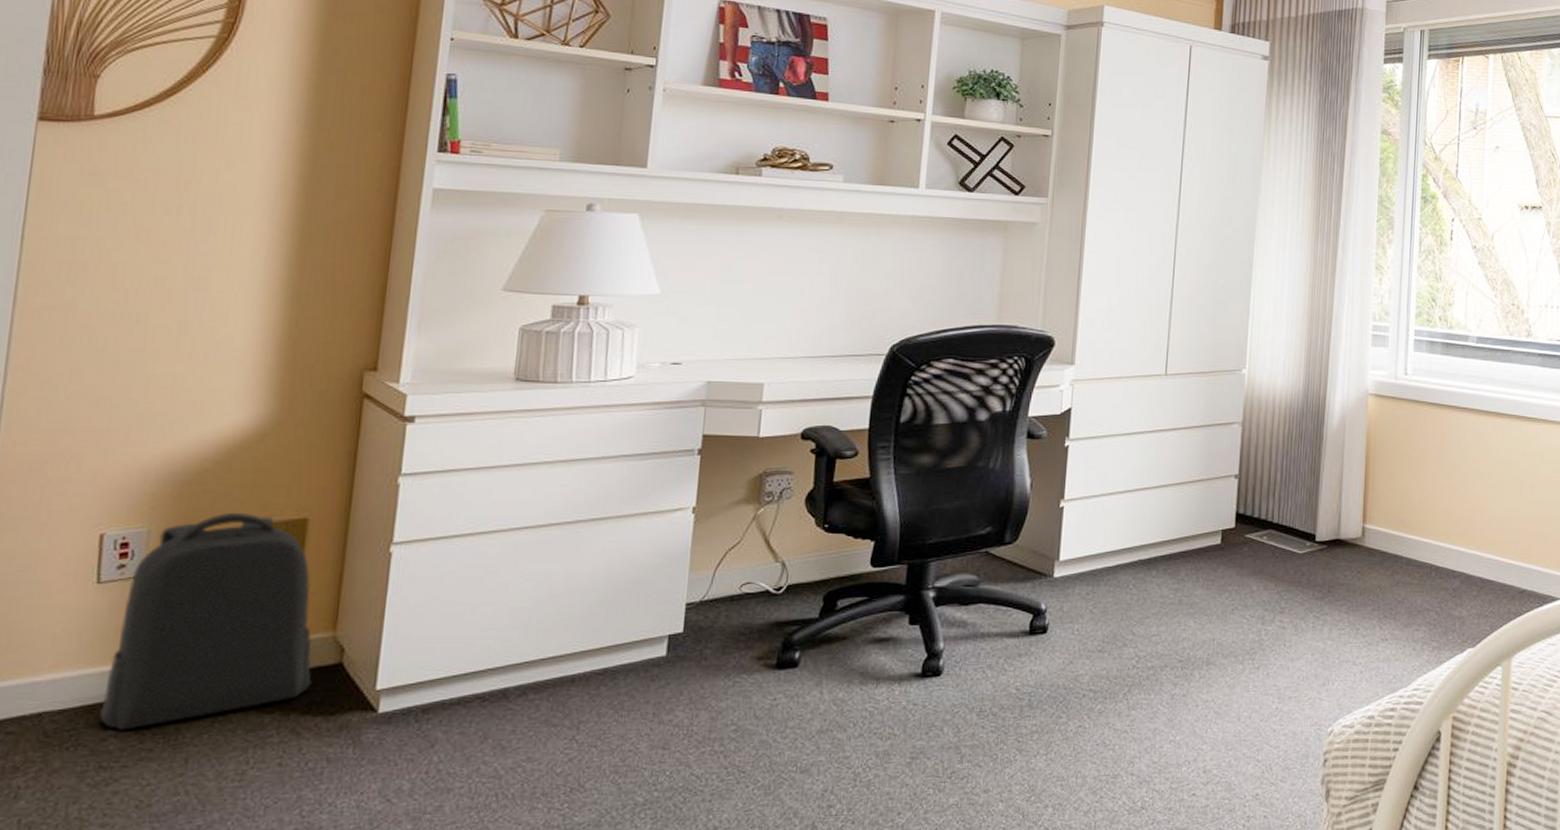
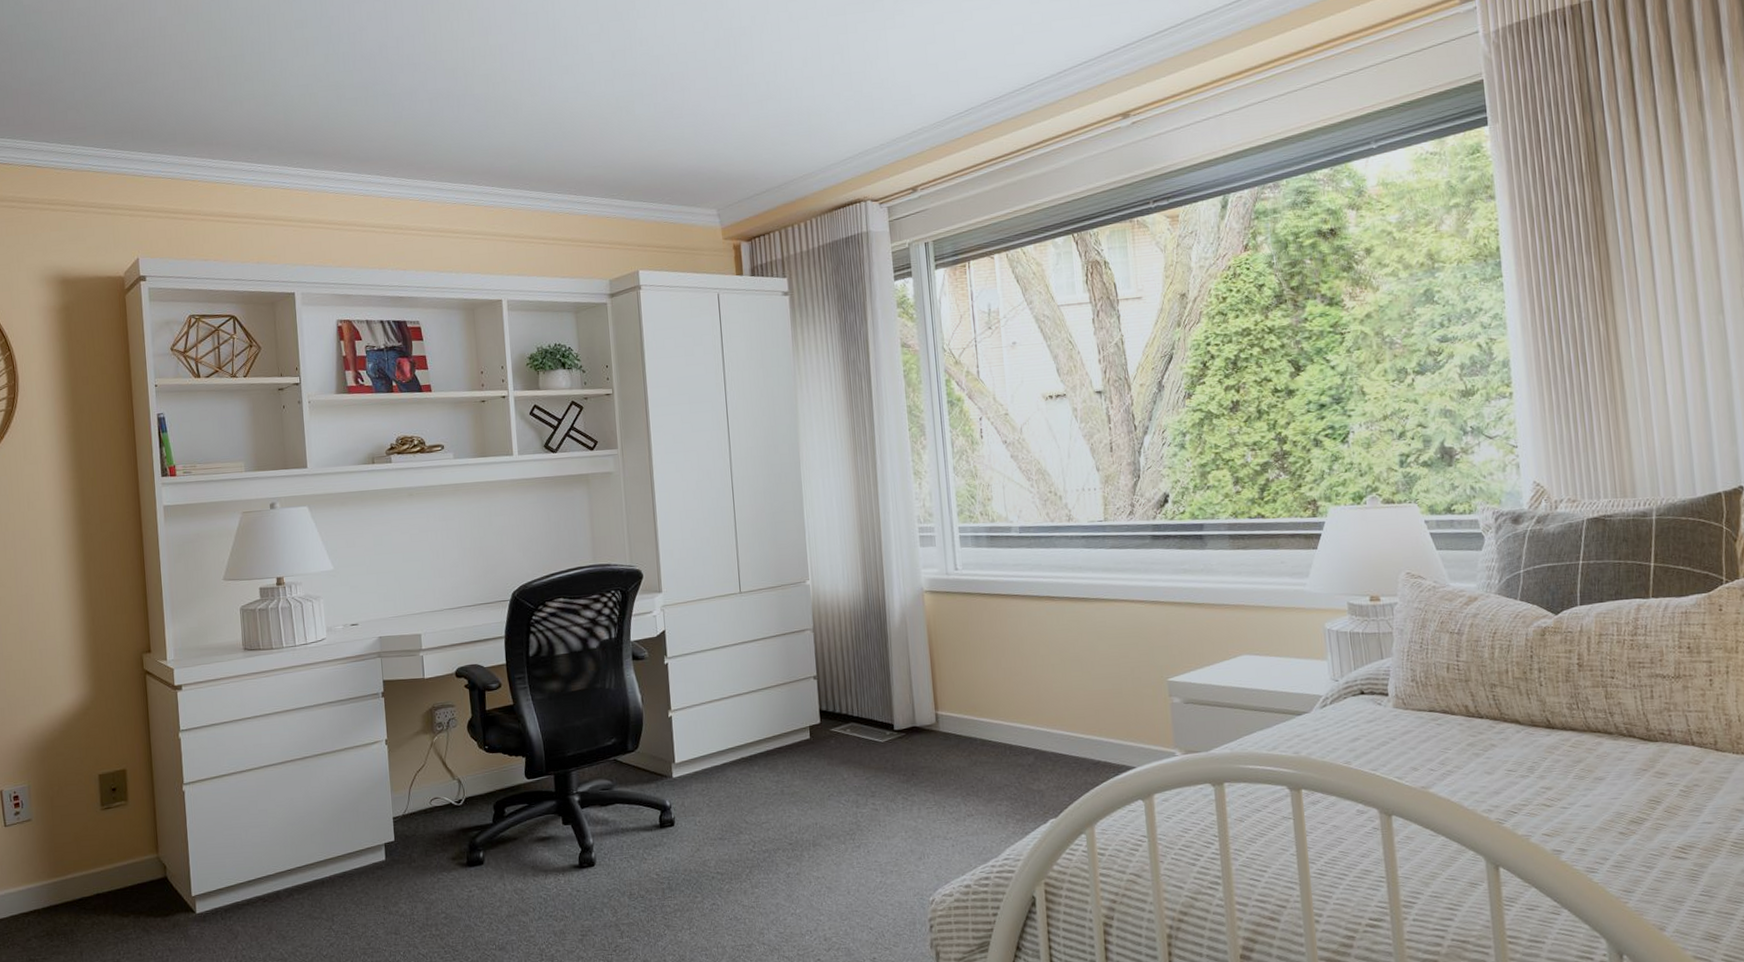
backpack: present [100,513,313,730] -> none [22,768,149,933]

